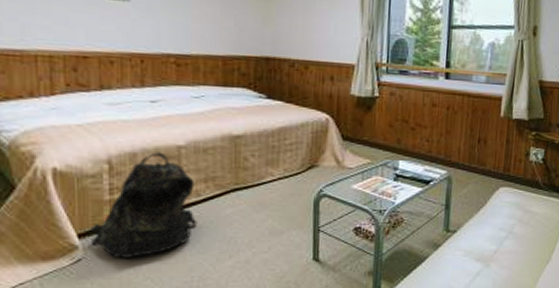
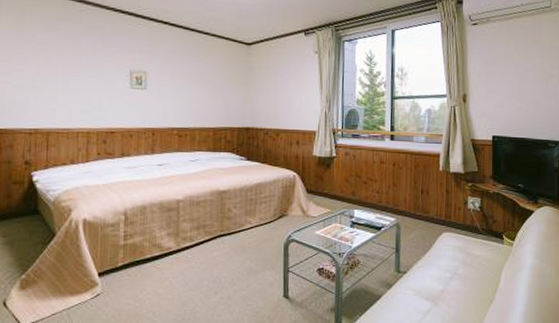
backpack: present [89,152,198,258] -> none [107,205,191,293]

